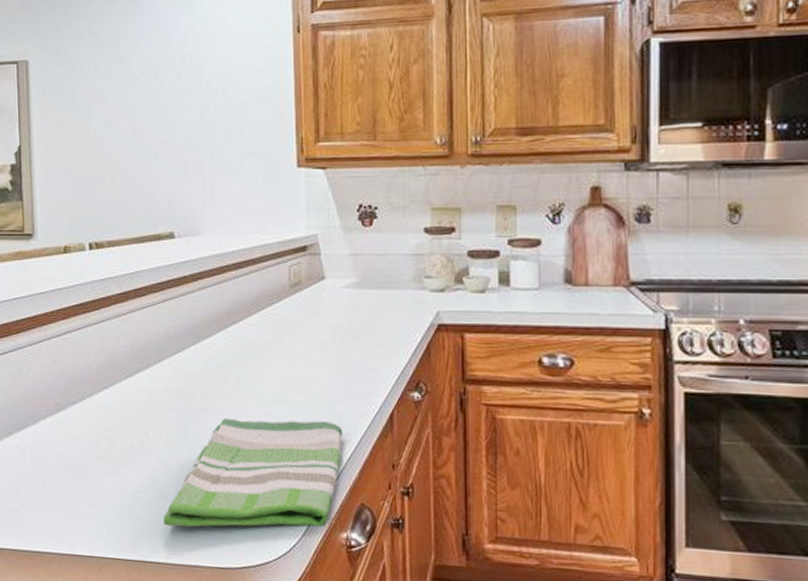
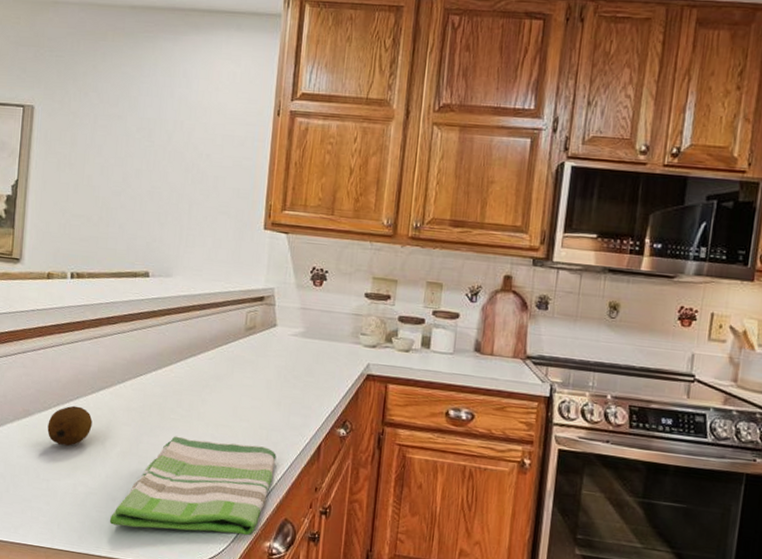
fruit: none [83,393,132,441] -> present [47,405,93,447]

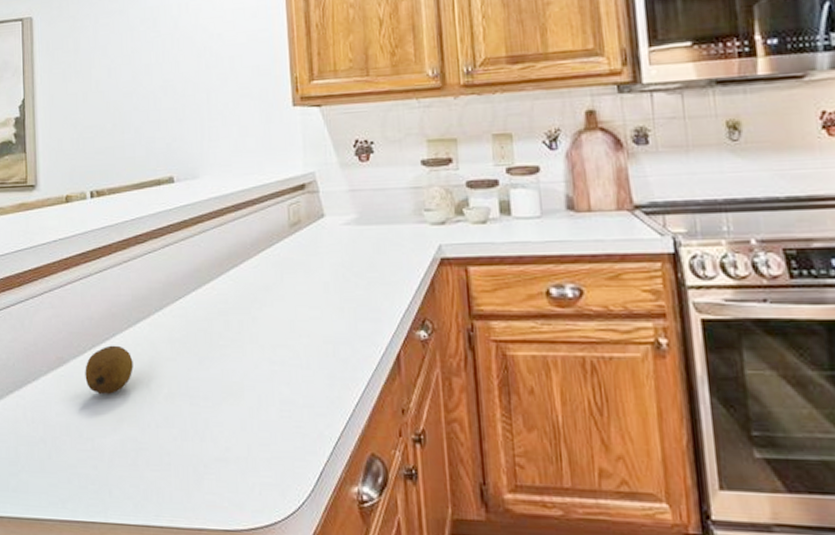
dish towel: present [109,436,277,536] -> none [166,365,349,486]

